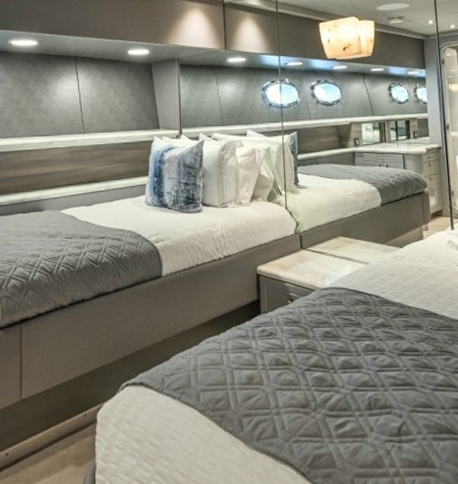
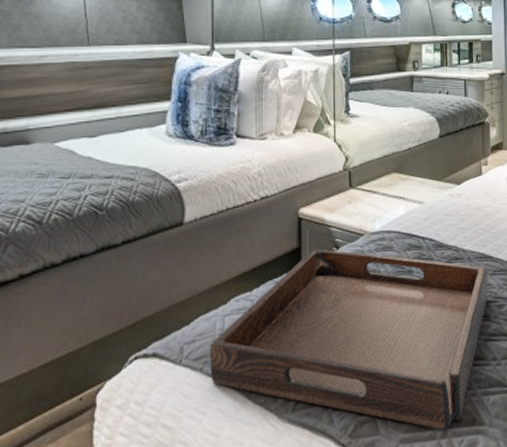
serving tray: none [185,301,434,470] -> present [209,249,488,431]

